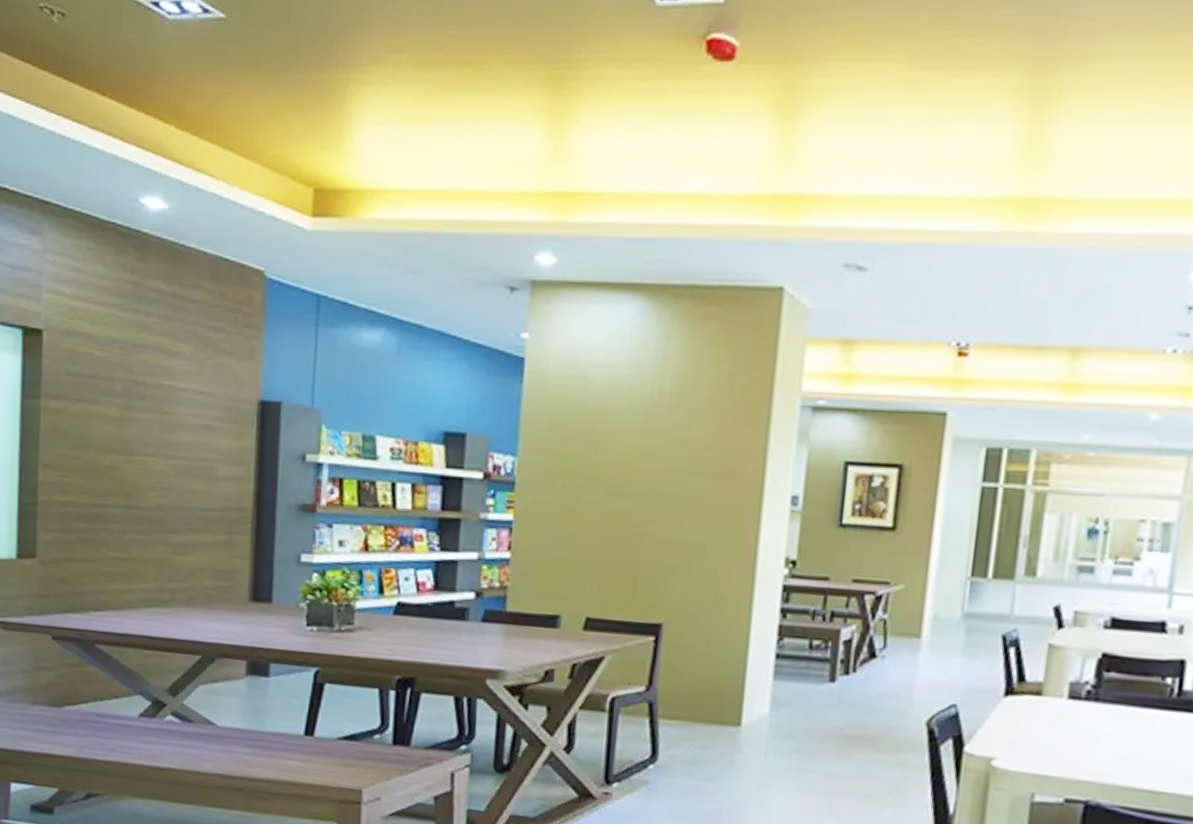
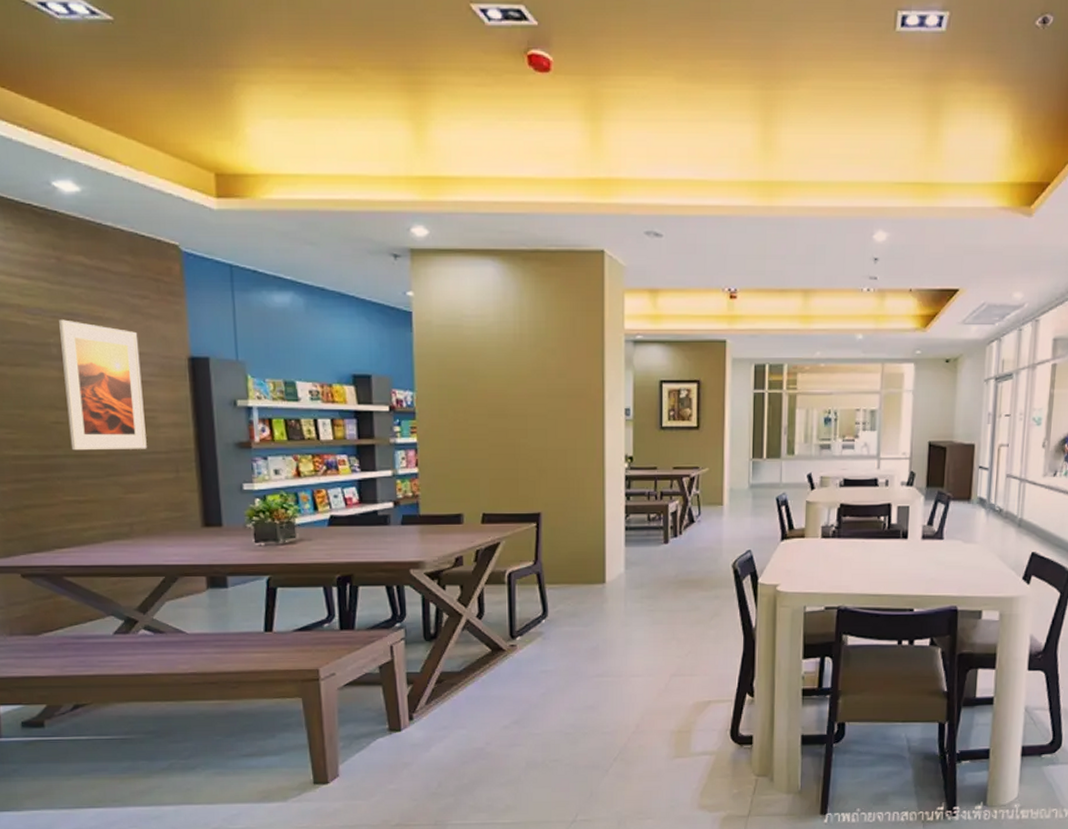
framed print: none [121,351,208,505] -> present [59,319,147,451]

